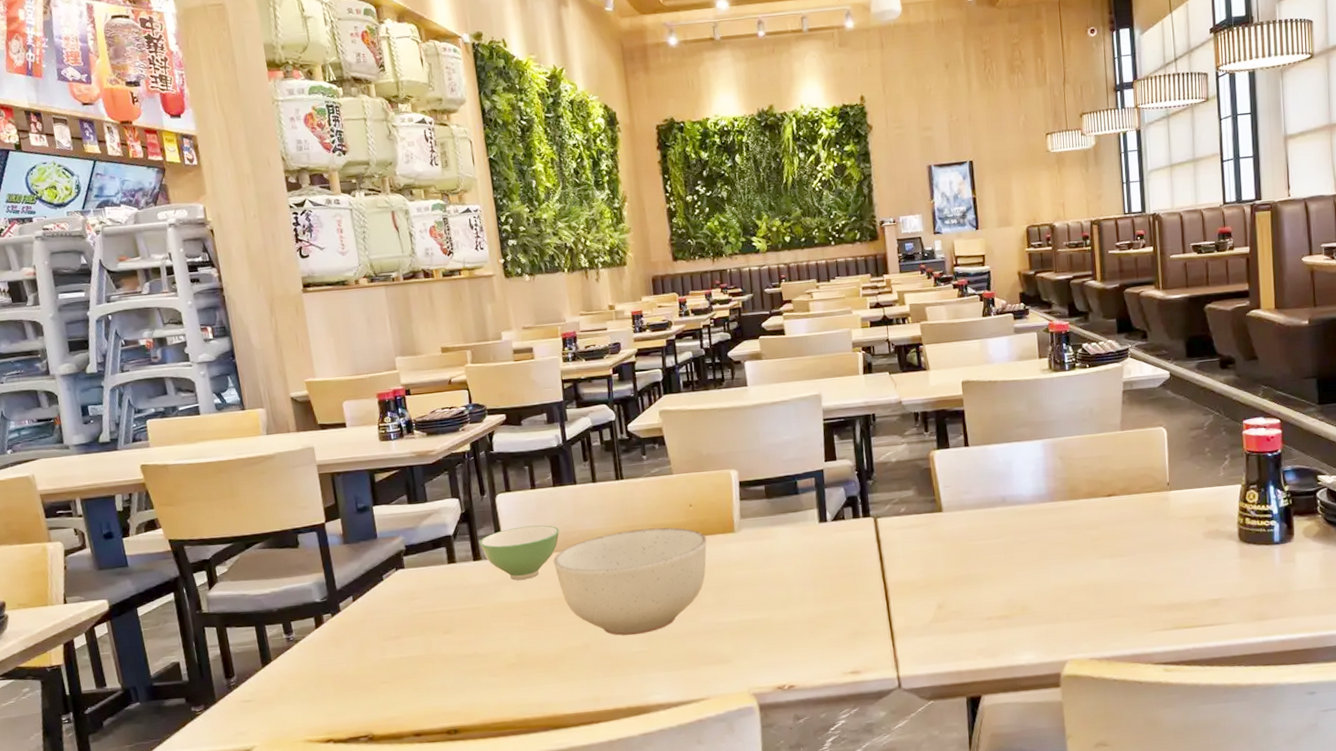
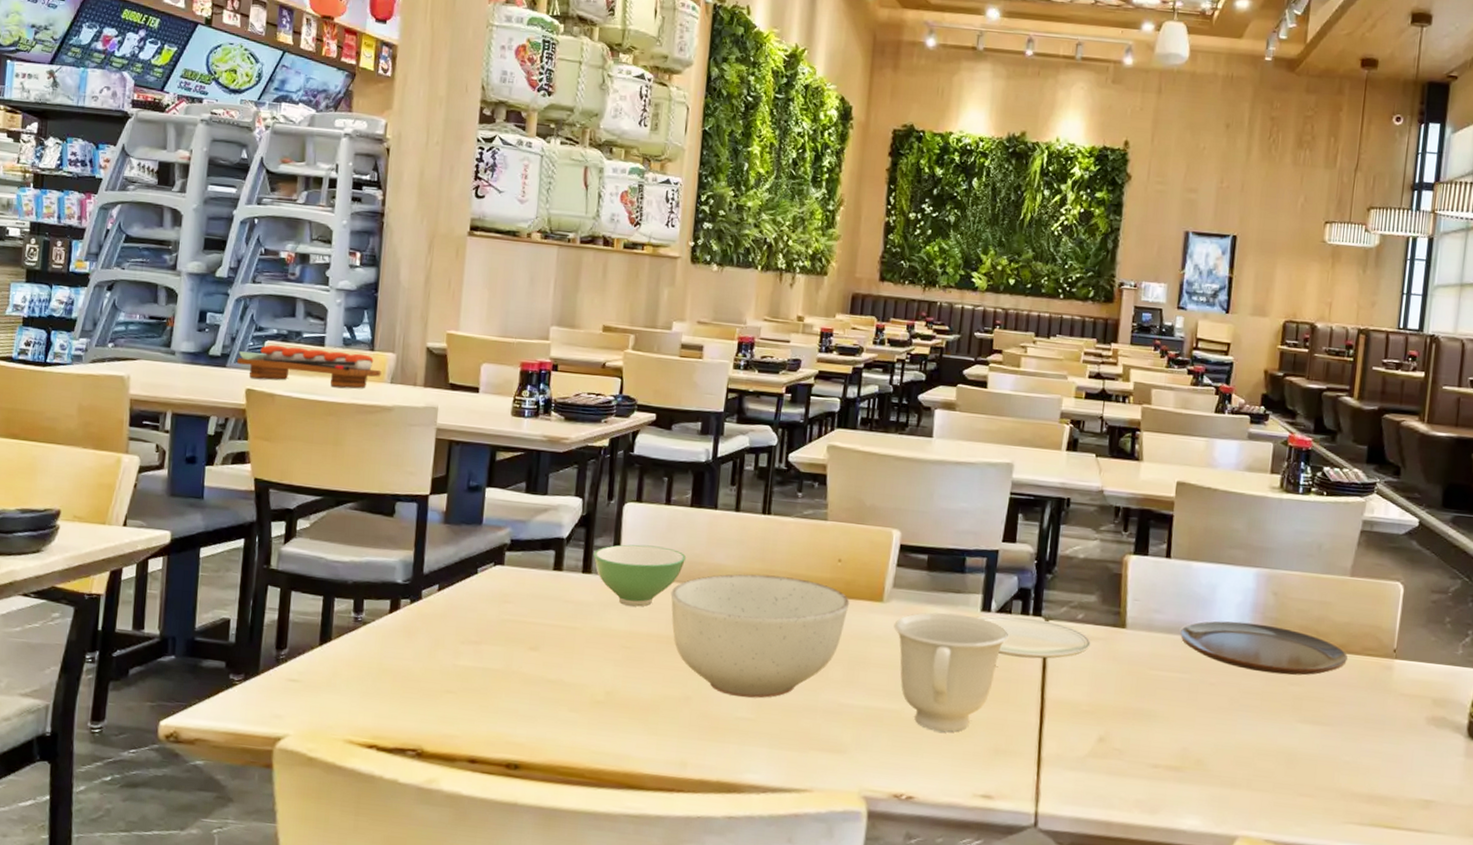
sushi platter: none [125,414,257,456] -> present [237,344,382,390]
teacup: none [748,528,847,628] -> present [894,612,1009,732]
plate: none [816,519,917,555] -> present [976,615,1092,659]
plate: none [989,484,1131,525] -> present [1180,620,1348,676]

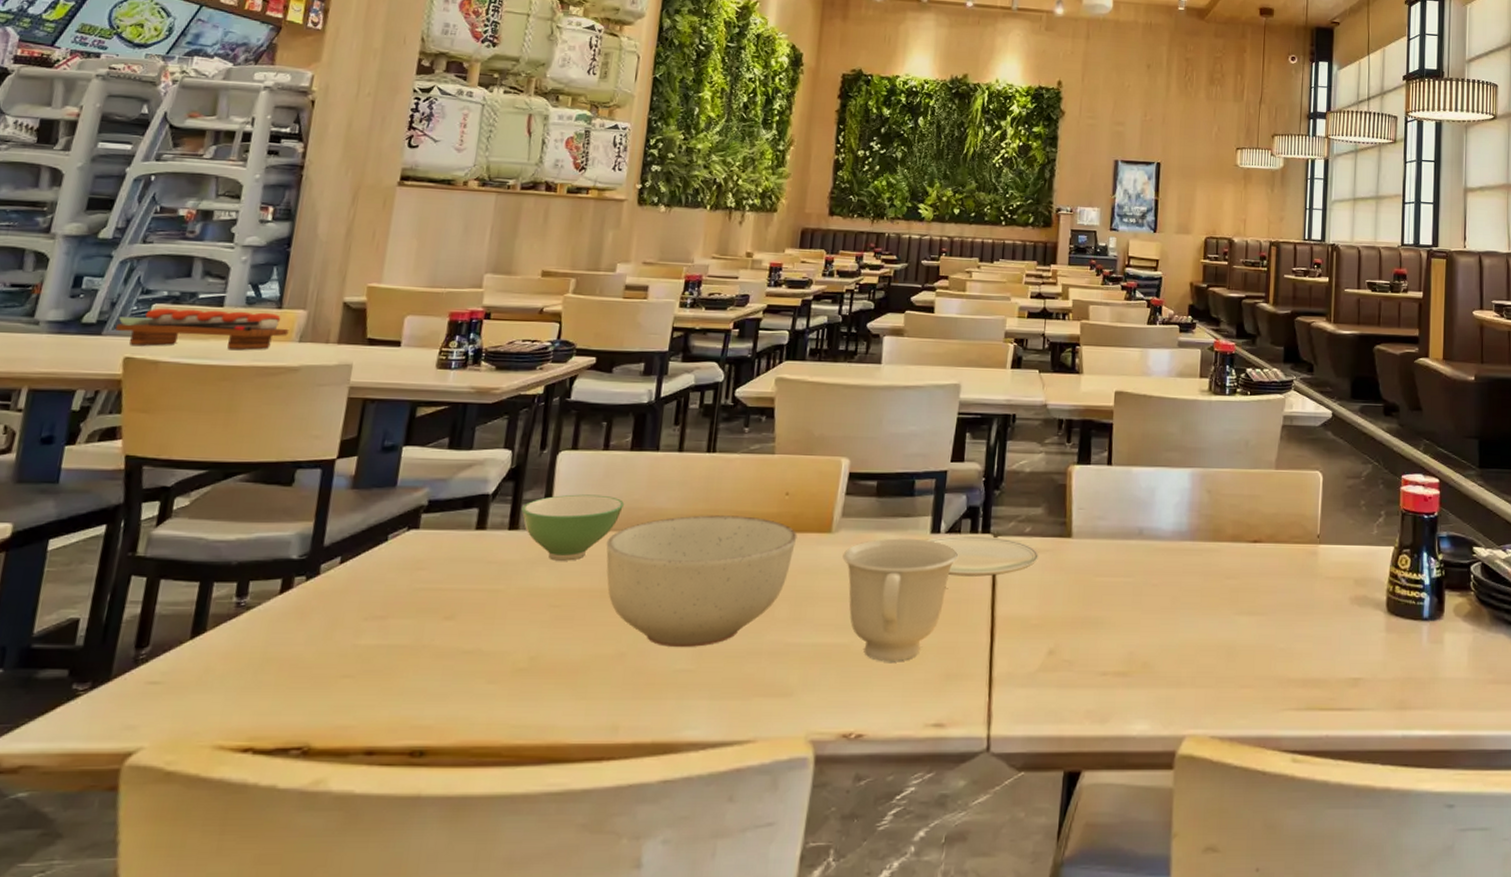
plate: present [1180,620,1348,676] -> none [1123,521,1278,569]

